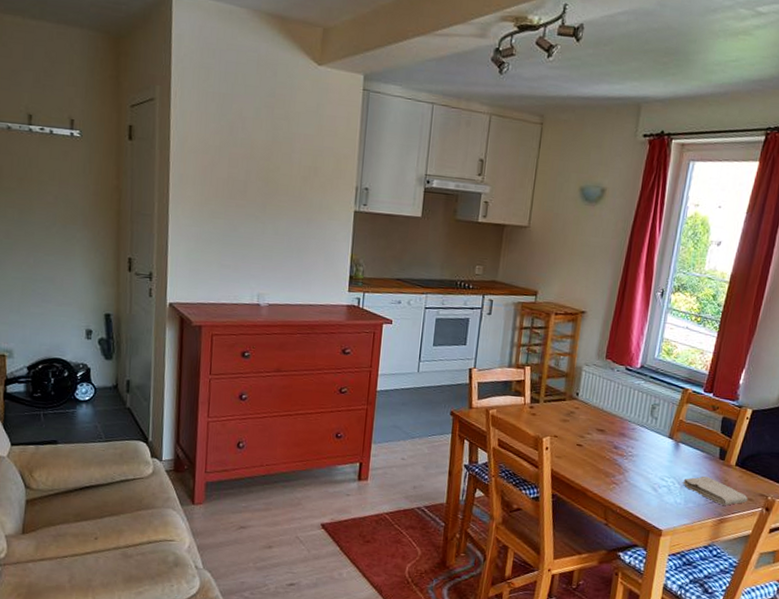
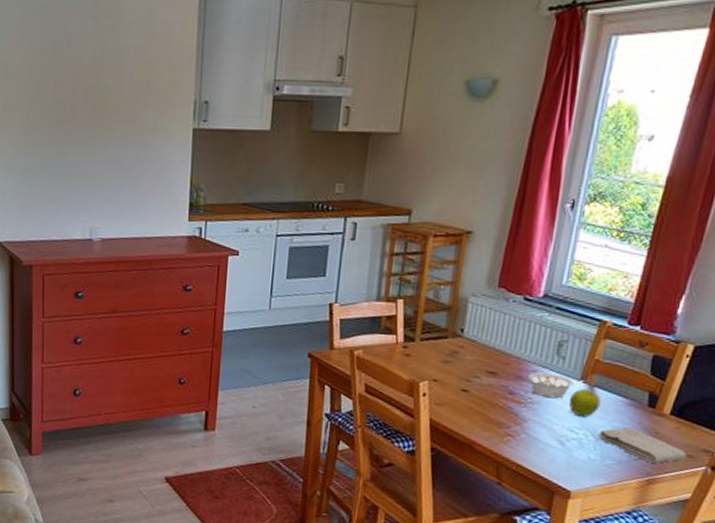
legume: none [629,430,672,452] -> present [528,372,585,399]
fruit: none [660,443,685,468] -> present [568,388,601,418]

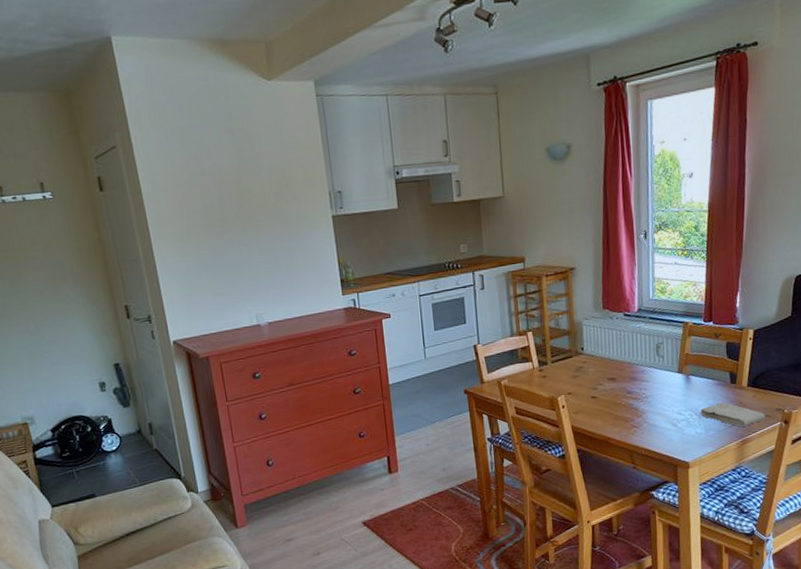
legume: present [528,372,585,399] -> none [640,370,681,391]
fruit: present [568,388,601,418] -> none [673,377,697,401]

